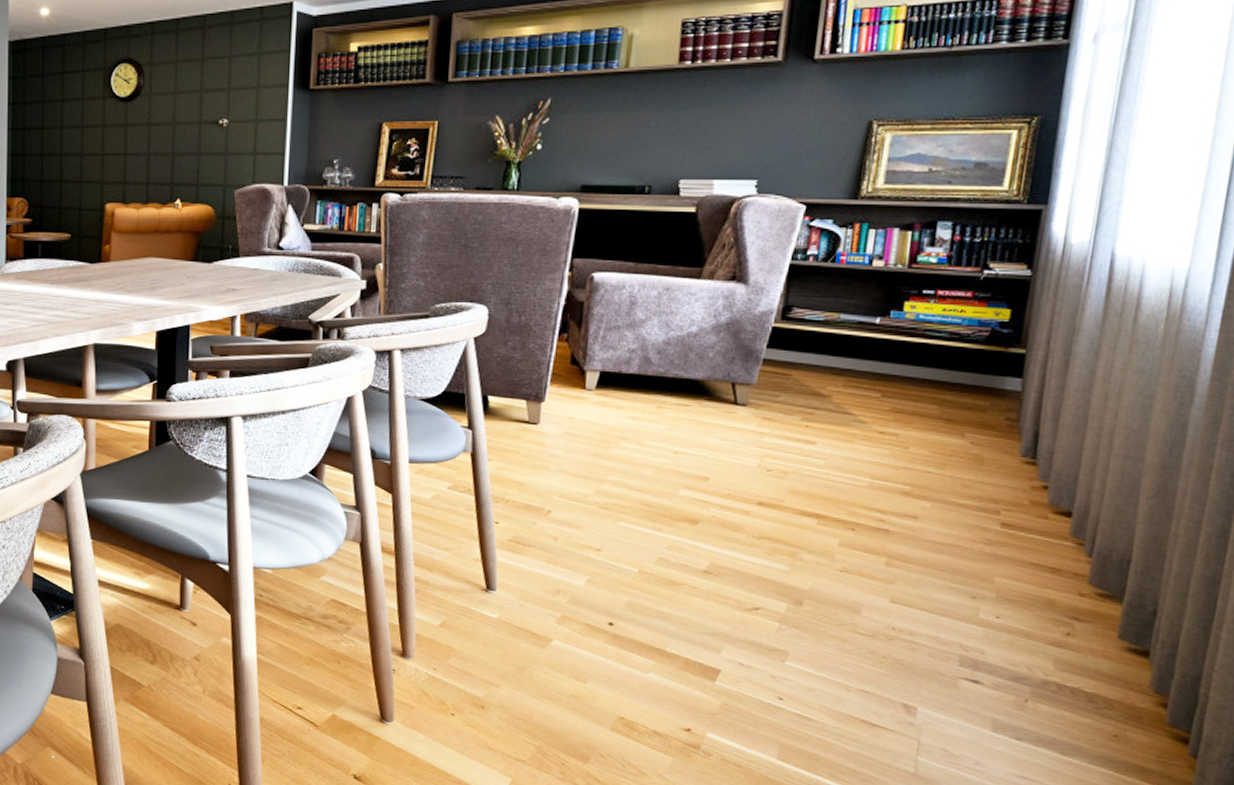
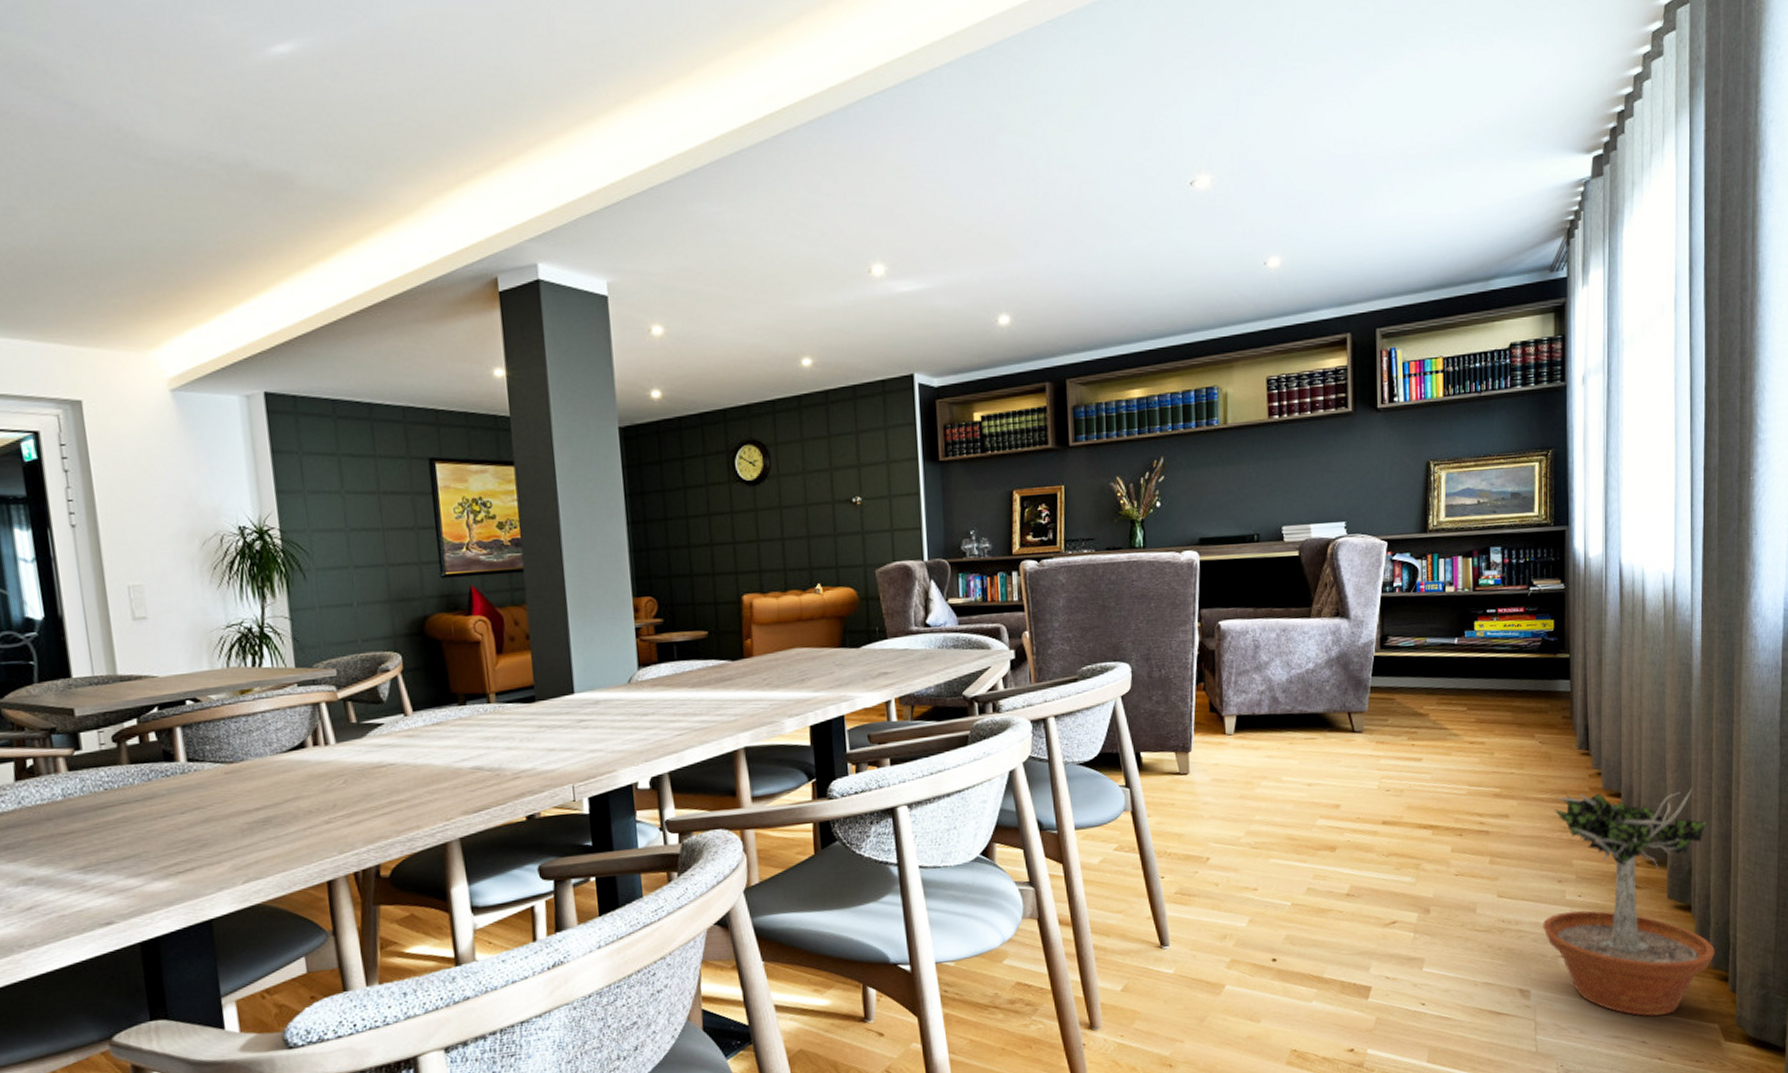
potted tree: none [944,505,1189,766] -> present [1543,787,1715,1016]

